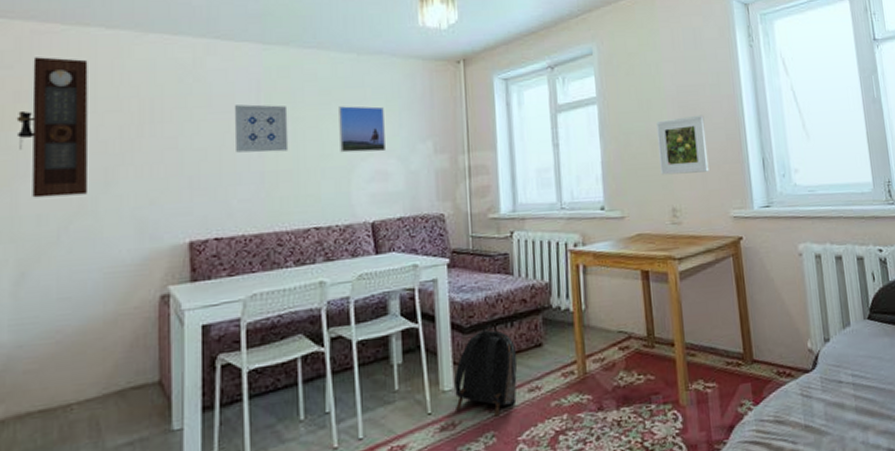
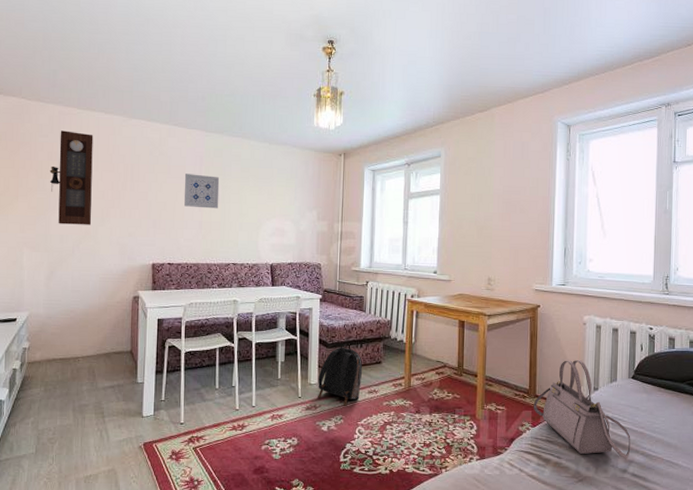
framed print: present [339,106,385,153] -> none [253,180,285,216]
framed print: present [656,115,709,175] -> none [483,210,522,254]
handbag: none [751,304,881,434] -> present [533,360,631,459]

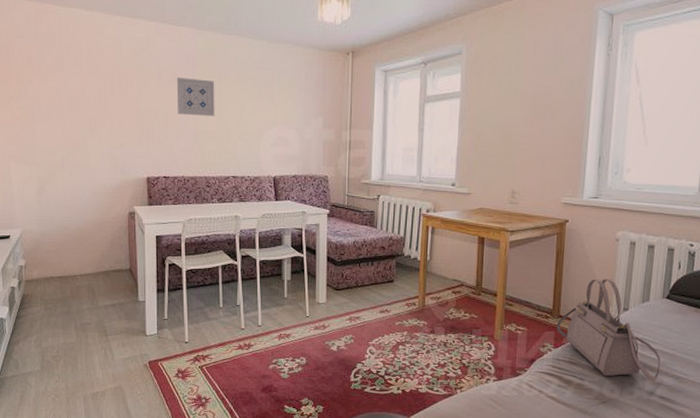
pendulum clock: present [49,130,93,225] -> none [30,30,80,136]
backpack: present [318,345,363,406] -> none [326,262,374,326]

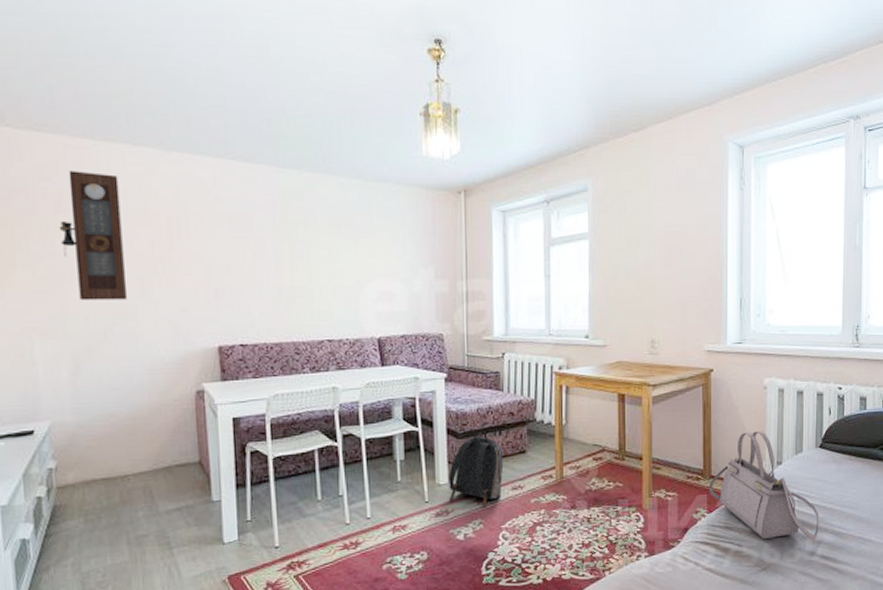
pendulum clock: none [30,30,80,136] -> present [59,171,128,301]
wall art: present [176,77,215,117] -> none [252,224,303,270]
backpack: none [326,262,374,326] -> present [449,433,504,508]

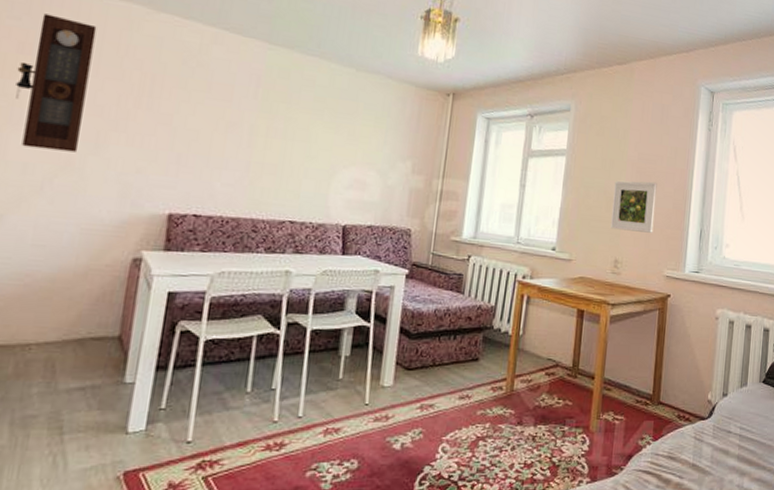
backpack: present [449,433,504,508] -> none [391,335,455,416]
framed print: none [643,254,689,309] -> present [611,180,657,233]
handbag: present [708,431,819,540] -> none [655,360,759,477]

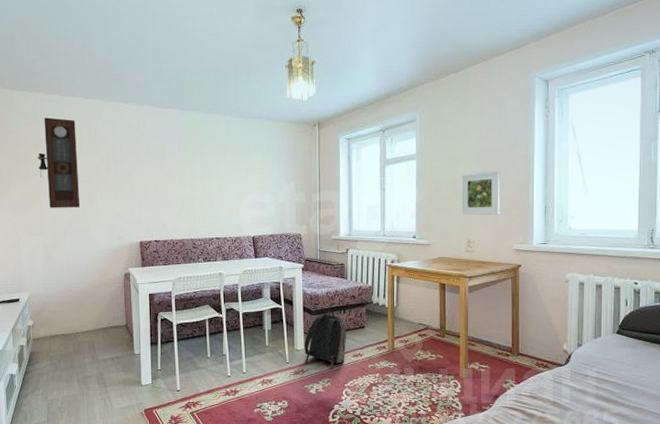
backpack: none [391,335,455,416] -> present [304,311,347,370]

